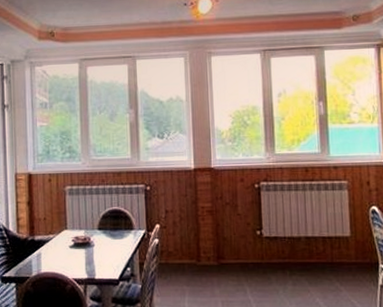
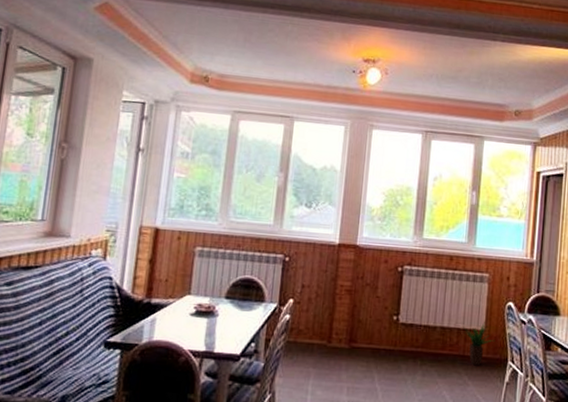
potted plant: none [328,228,363,272] -> present [463,322,496,366]

